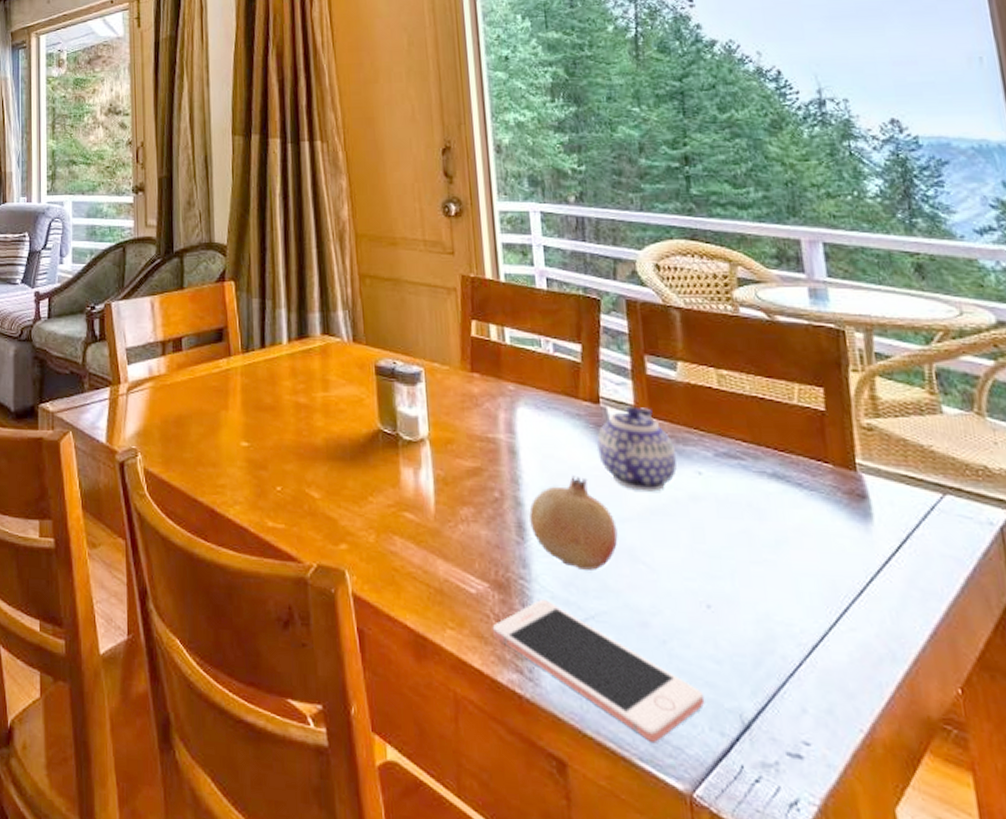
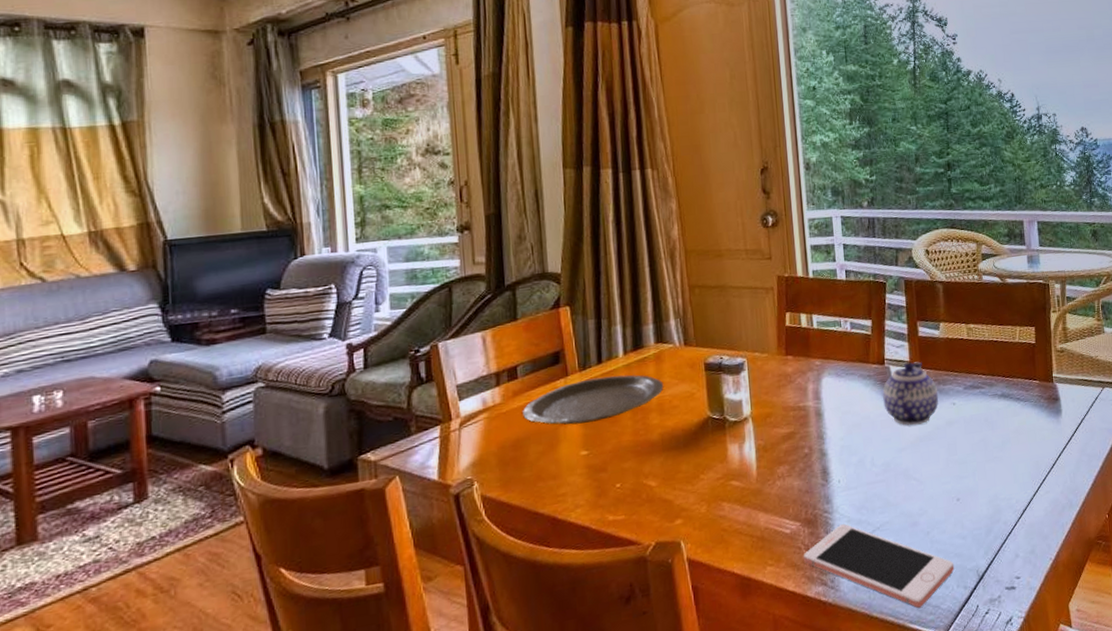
plate: none [186,363,330,411] -> present [523,375,664,425]
fruit: present [529,475,618,570] -> none [832,423,897,495]

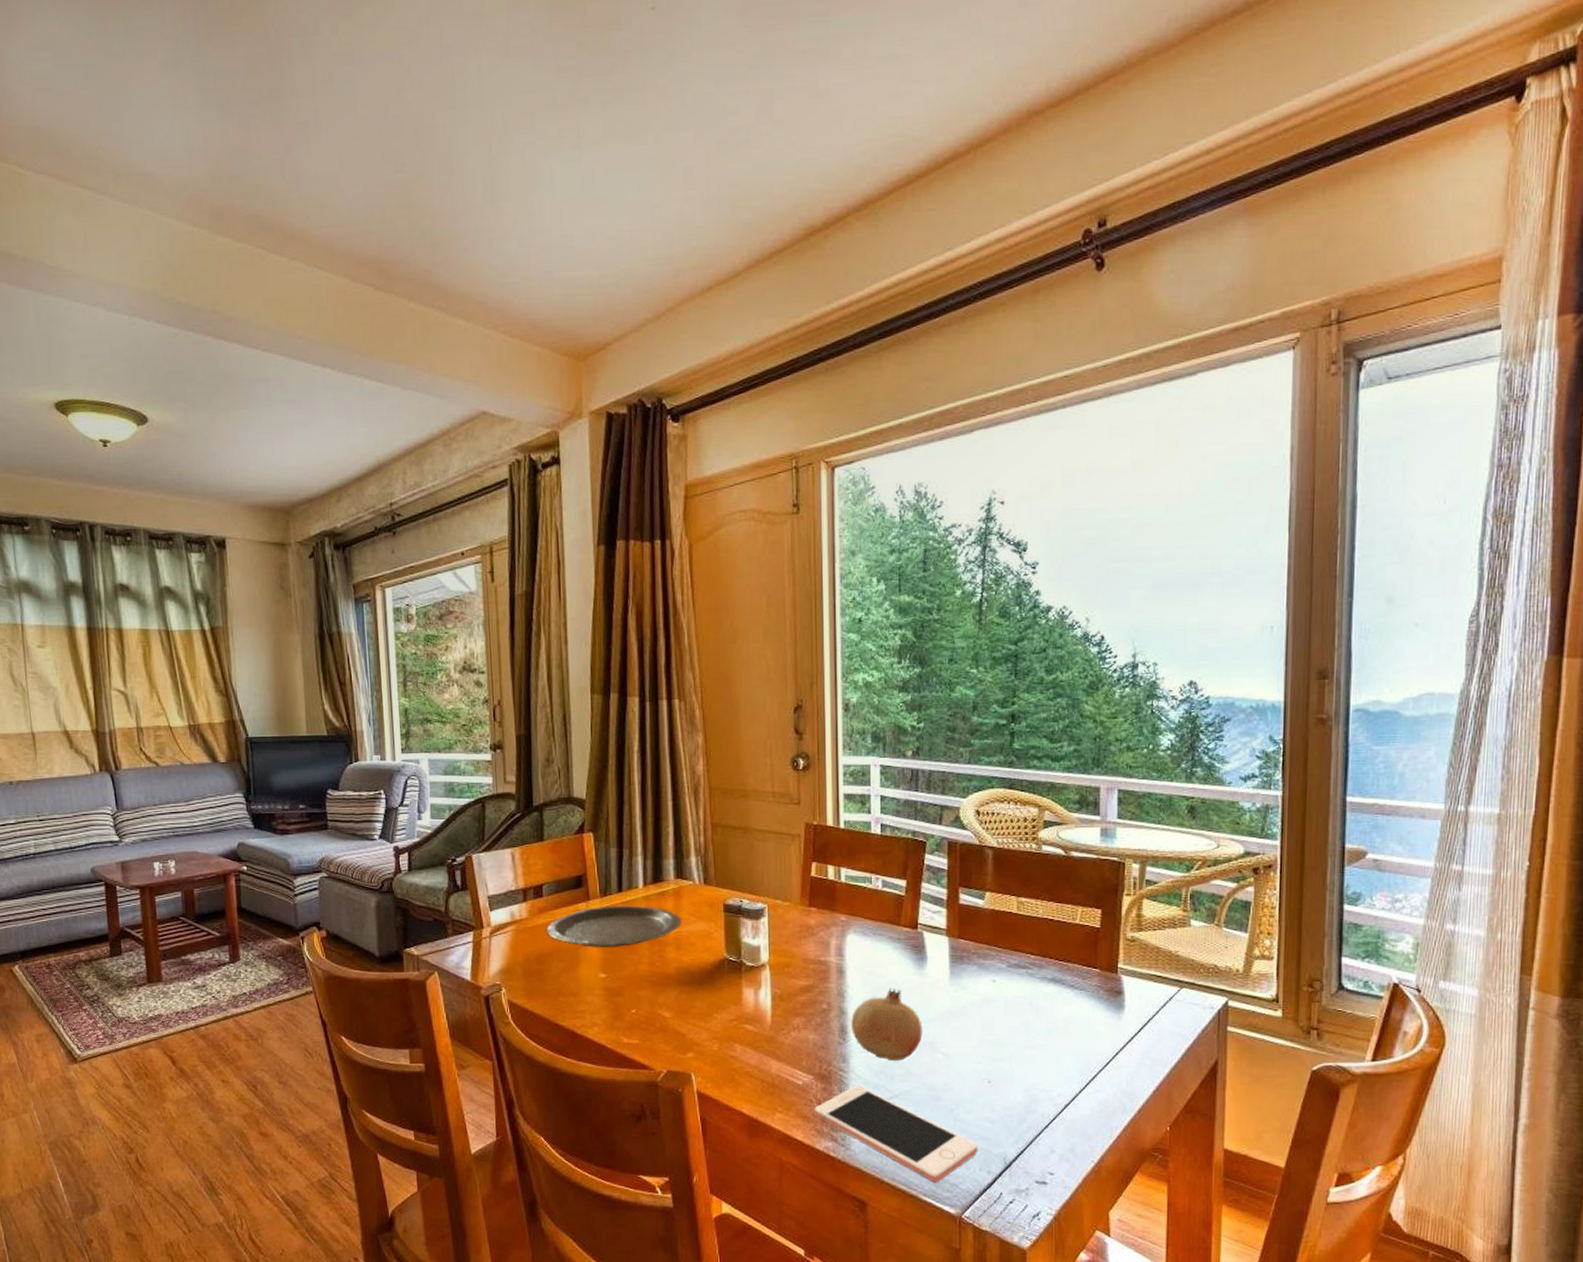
fruit: none [832,423,897,495] -> present [851,988,923,1061]
teapot: present [882,361,939,426] -> none [913,930,977,997]

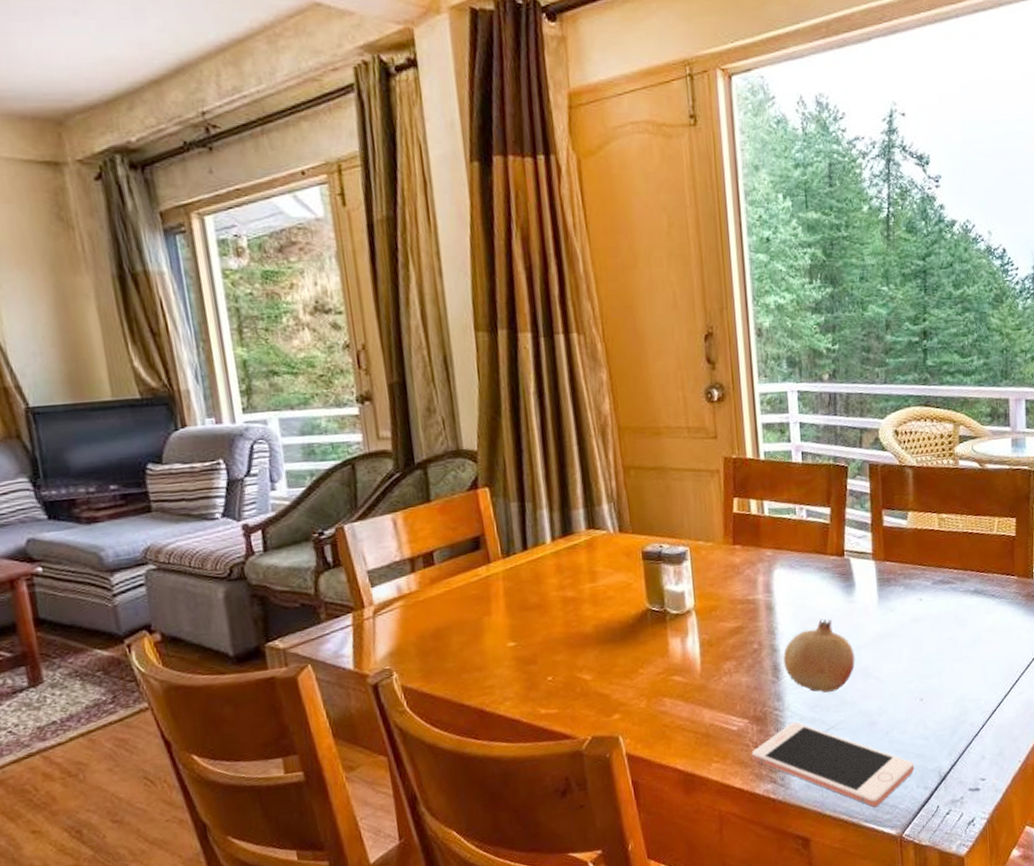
plate: present [547,905,682,947] -> none [442,562,597,615]

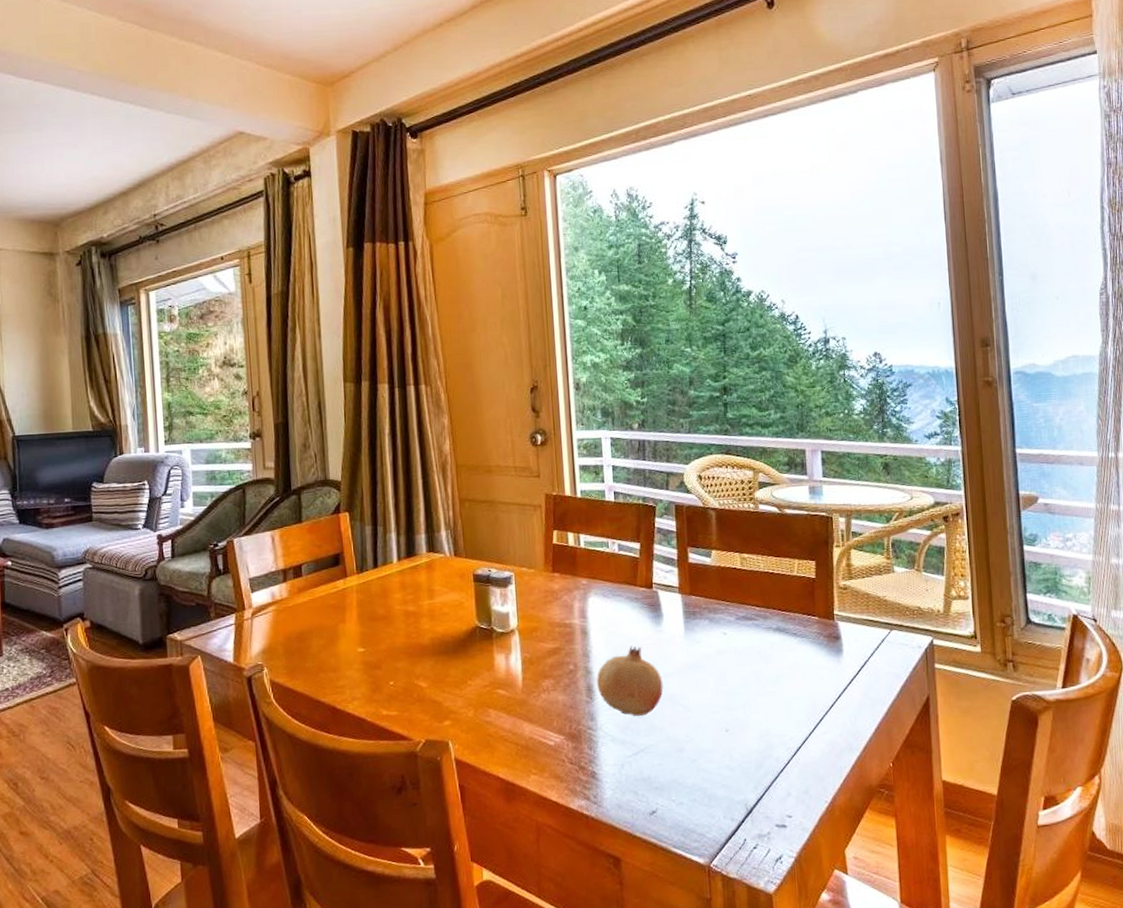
cell phone: present [751,722,915,807] -> none [566,742,722,833]

